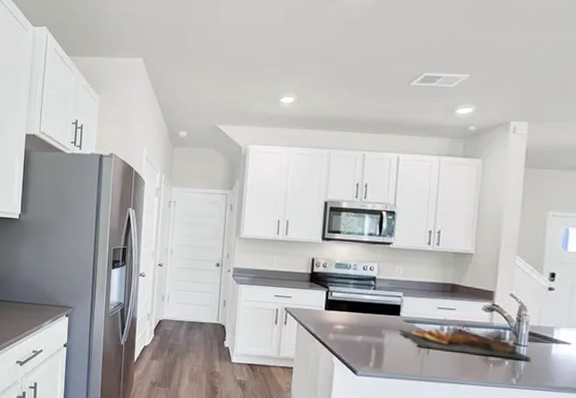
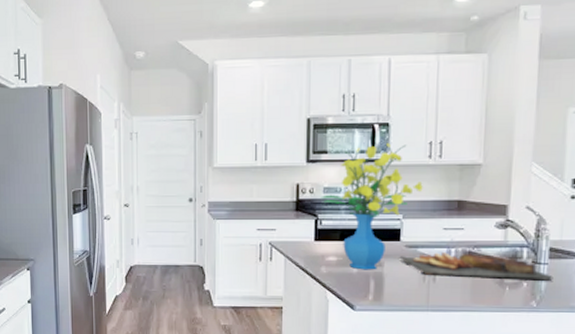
bouquet: none [332,228,422,340] -> present [320,142,423,270]

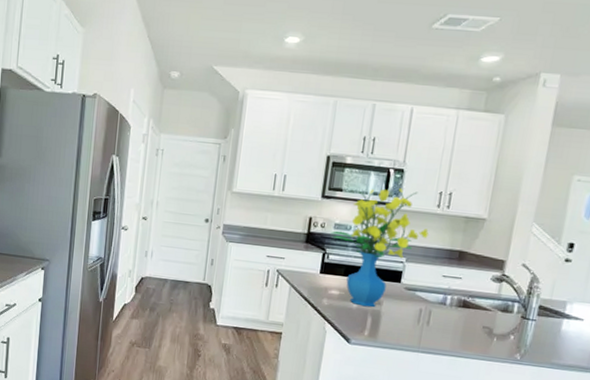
food platter: present [399,251,553,281] -> none [398,297,539,337]

